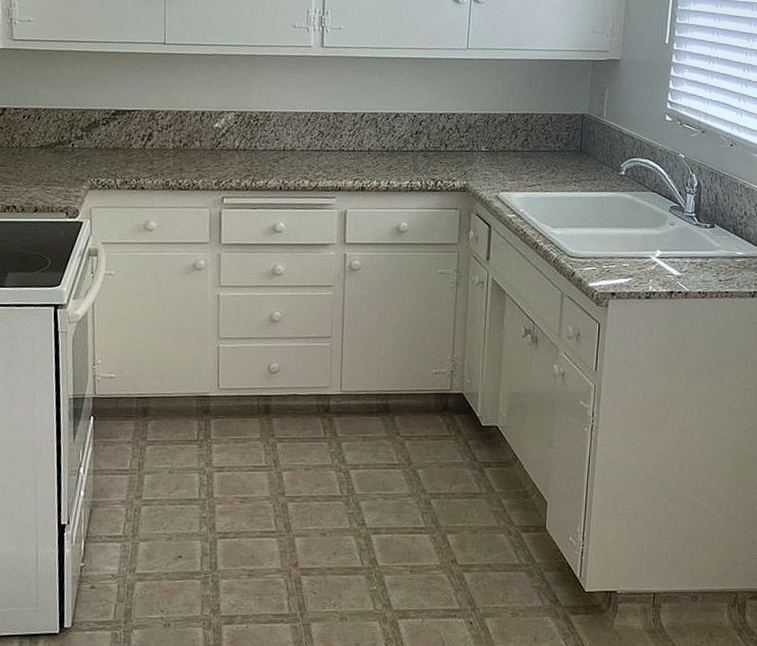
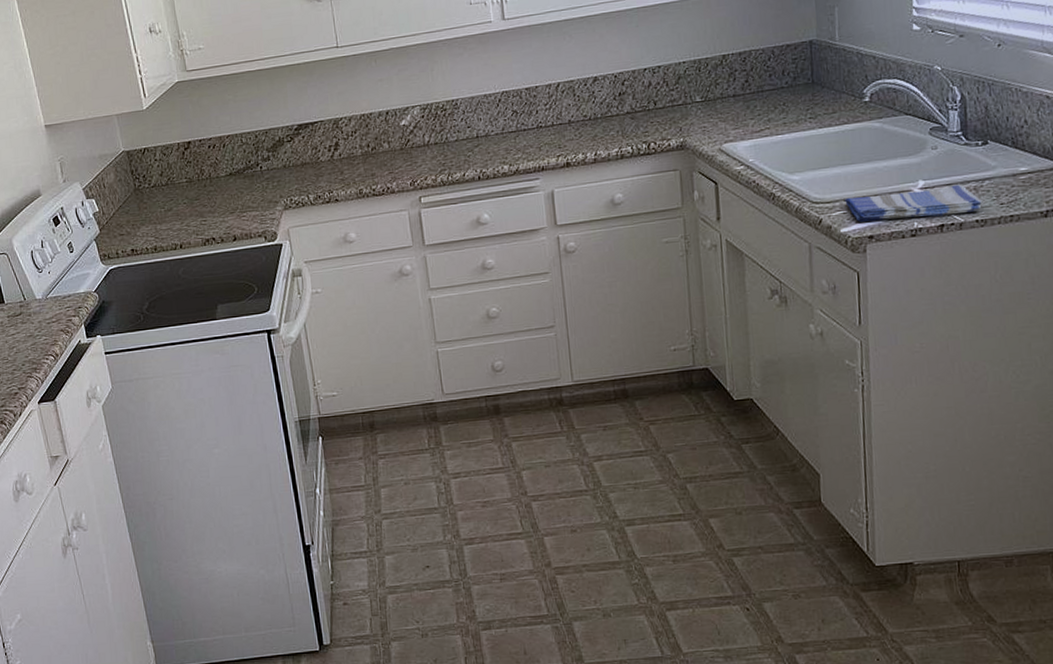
dish towel: none [595,256,706,284] -> present [845,184,983,222]

